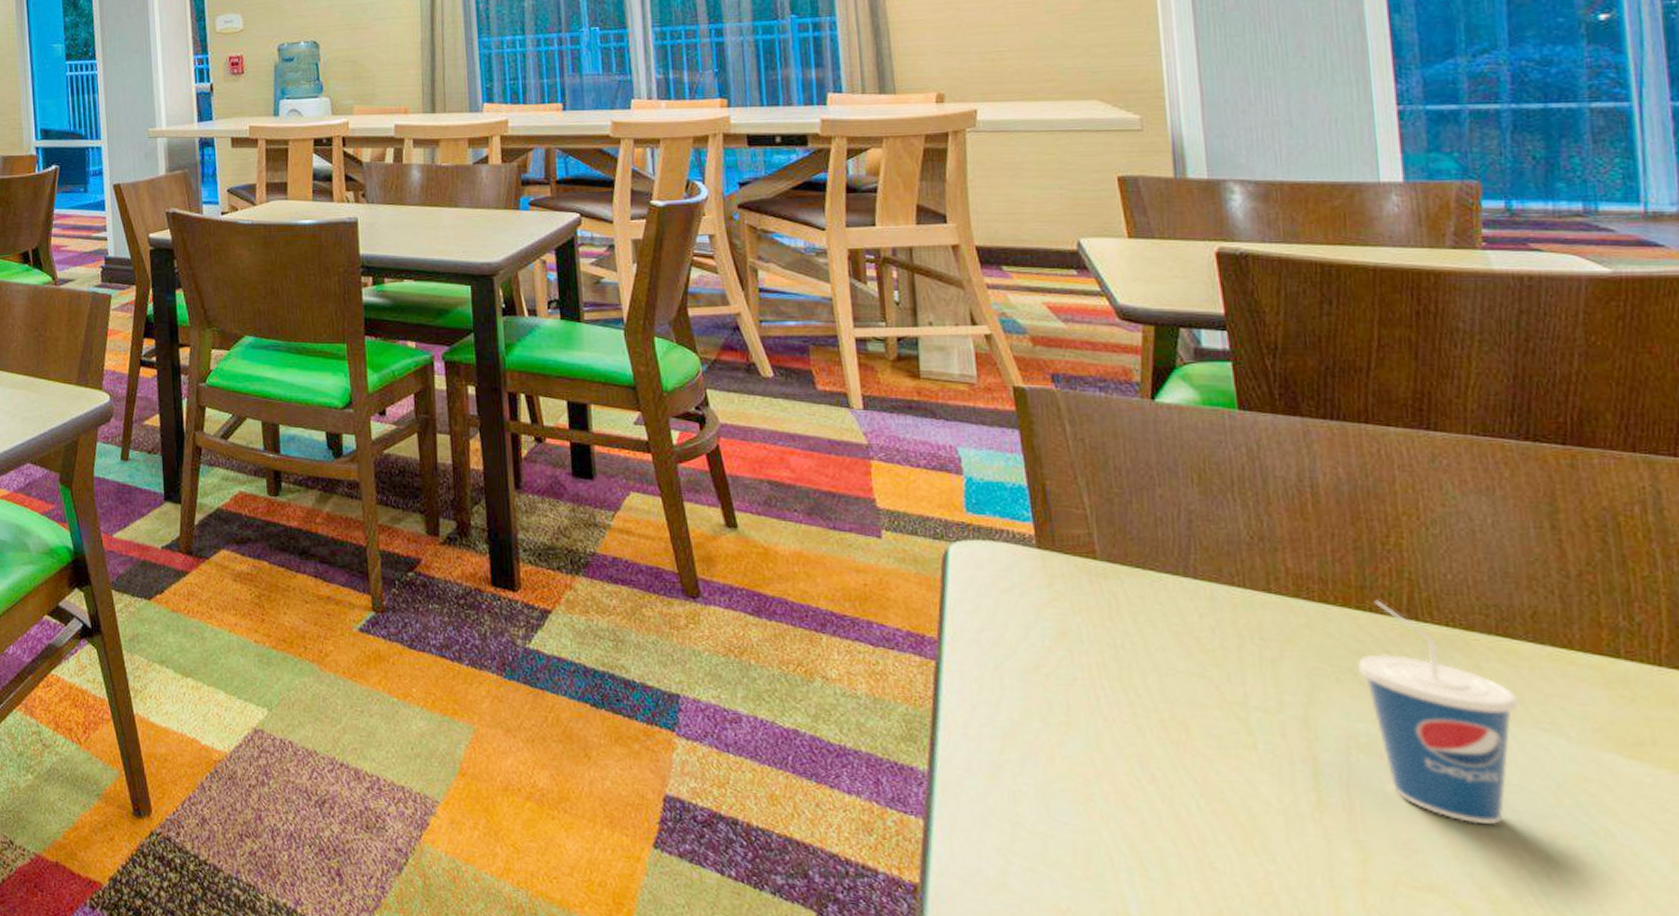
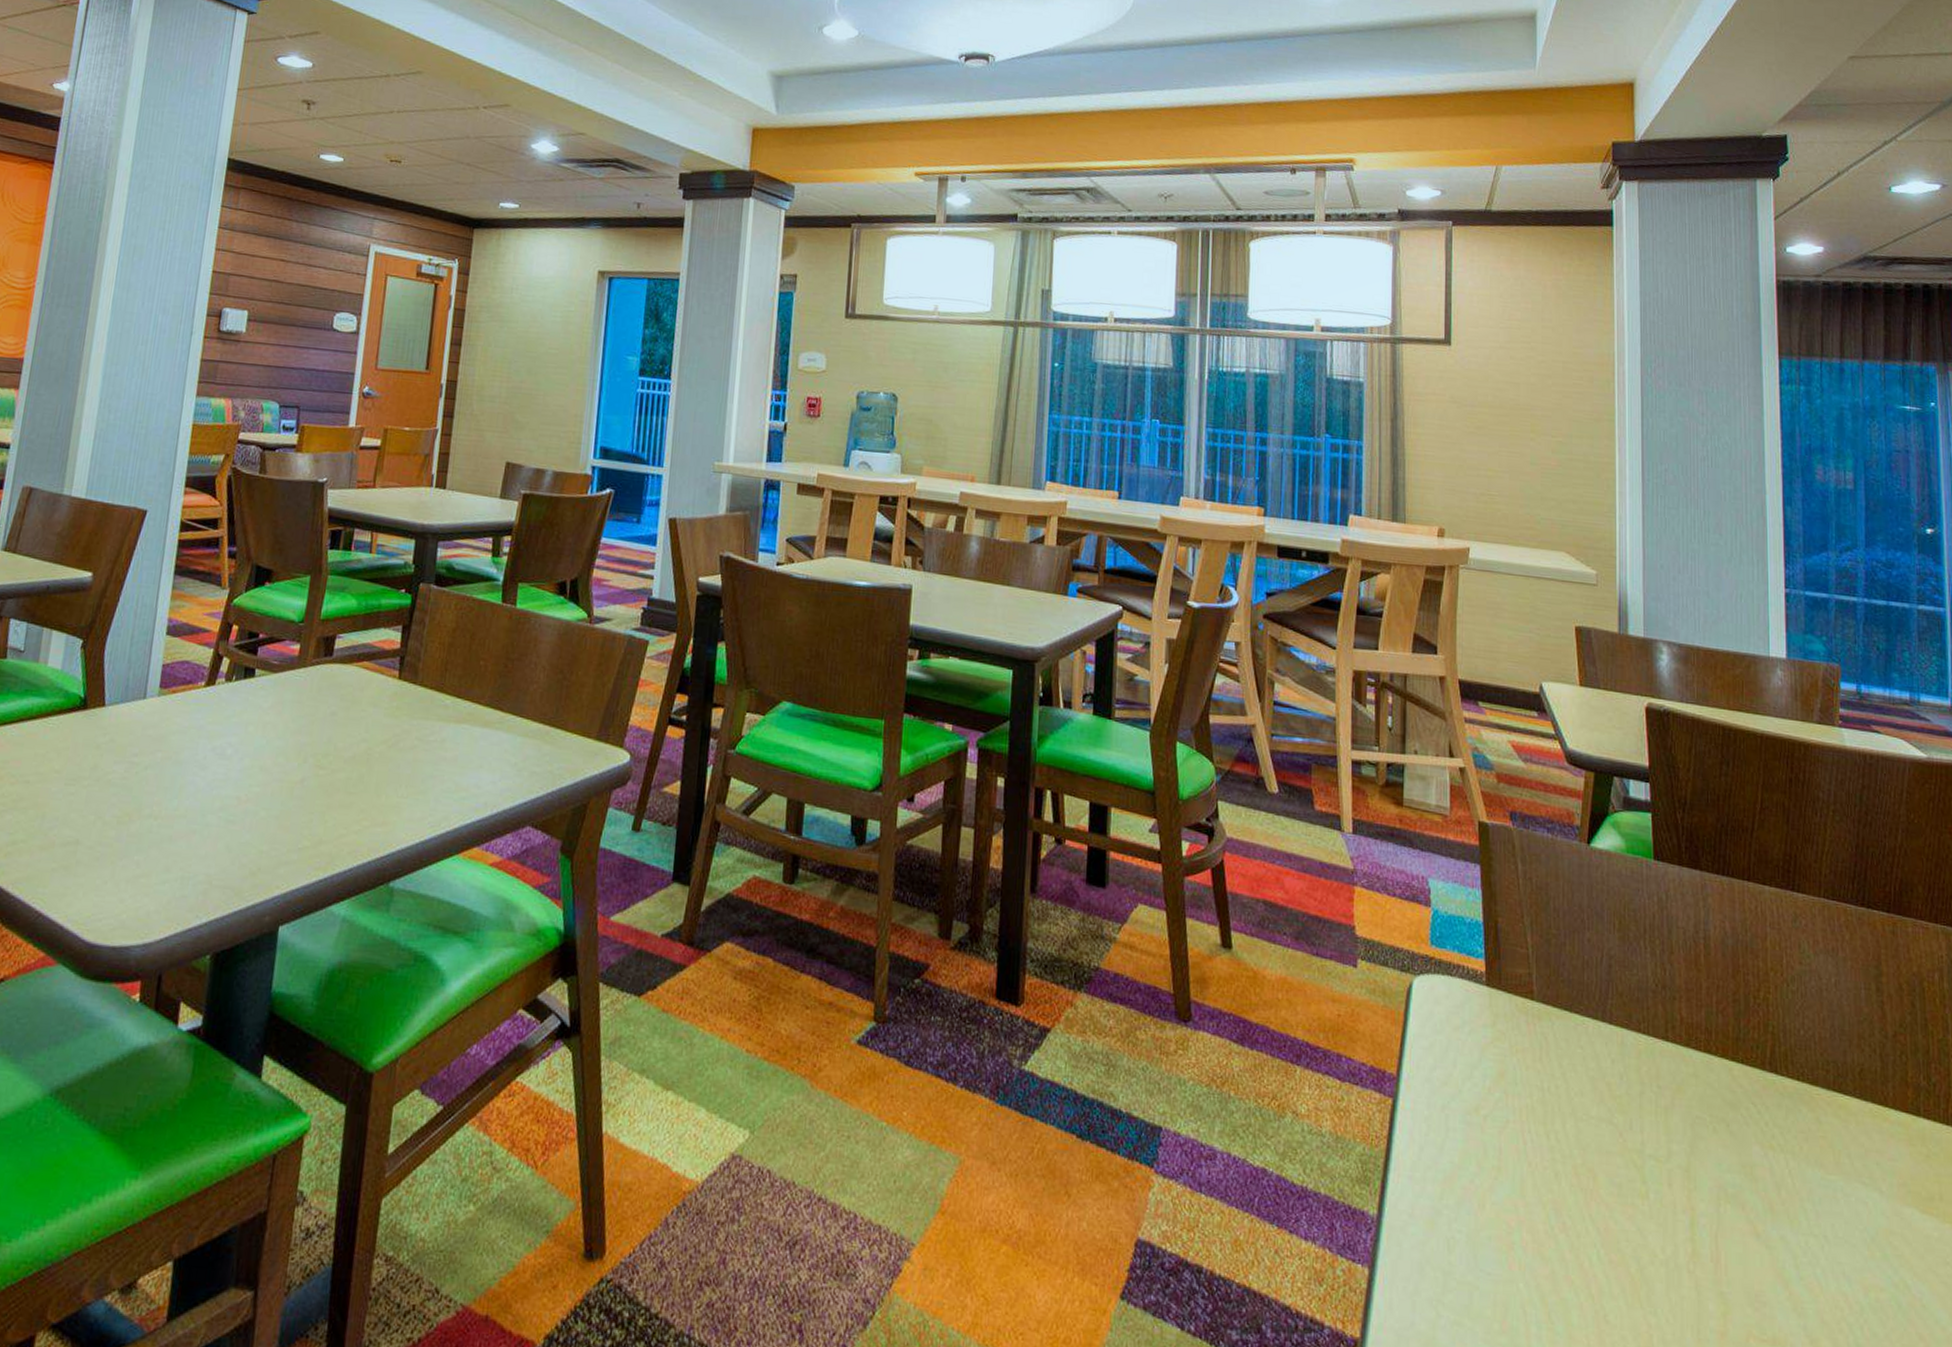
cup: present [1357,600,1519,824] -> none [1729,1052,1847,1276]

